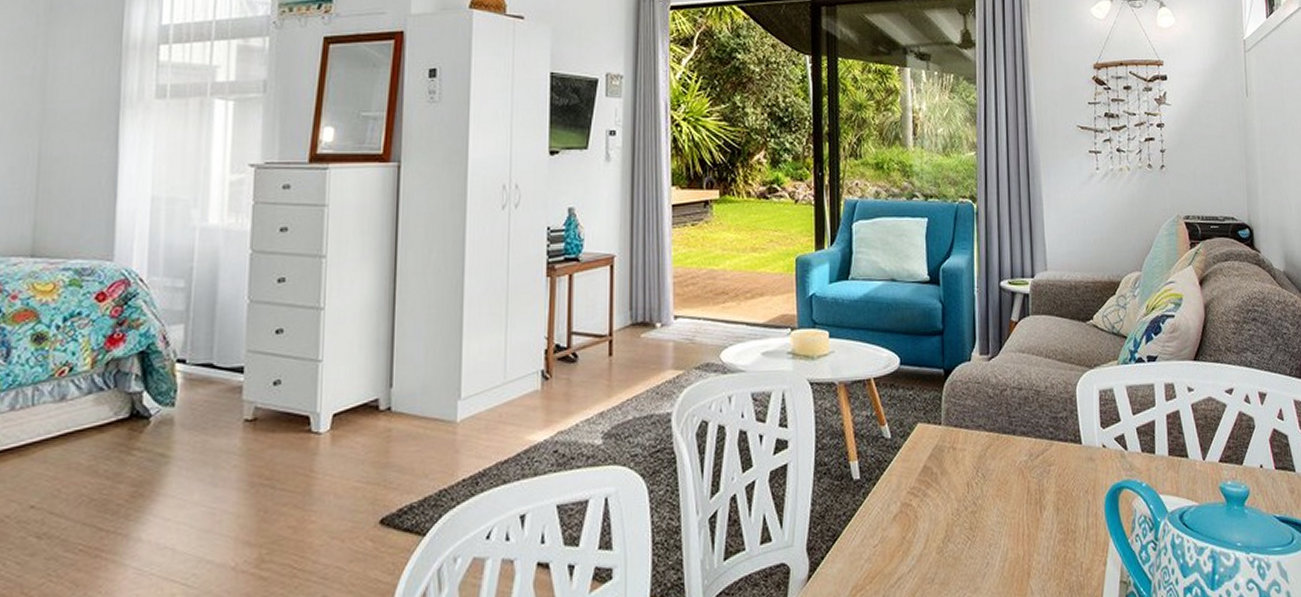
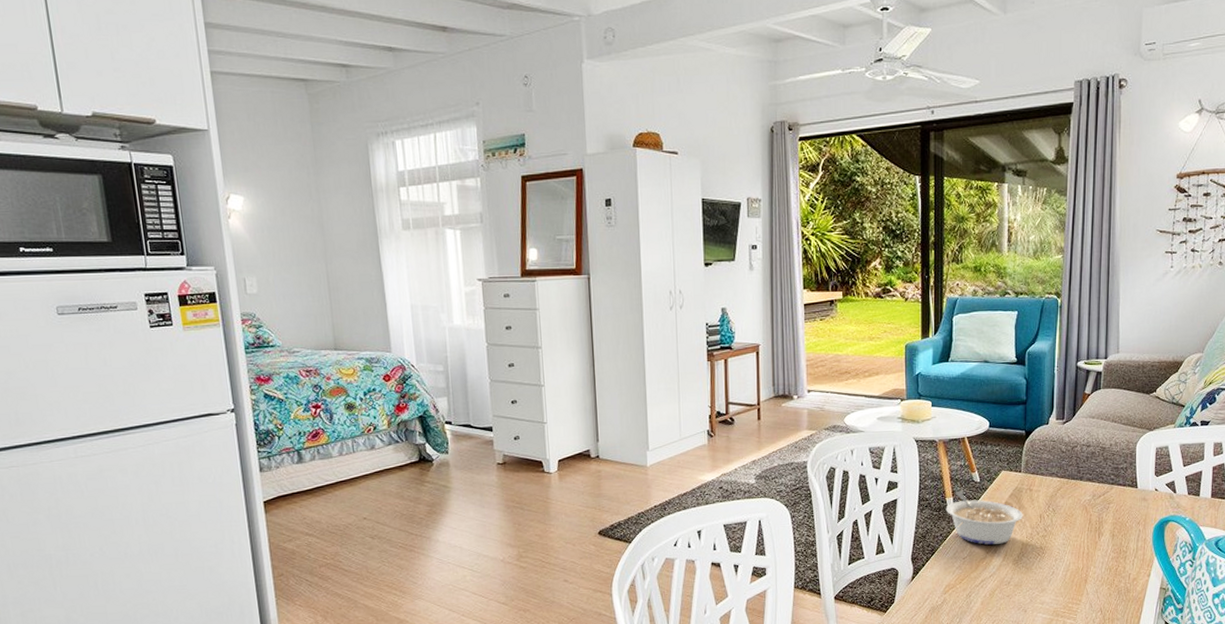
legume: none [849,450,946,526] -> present [945,490,1023,545]

